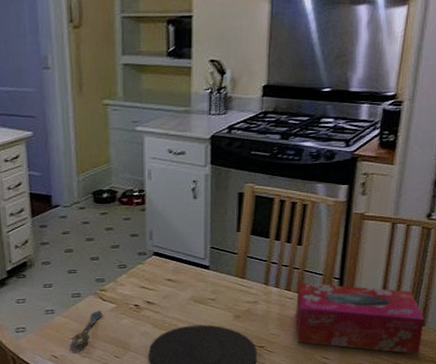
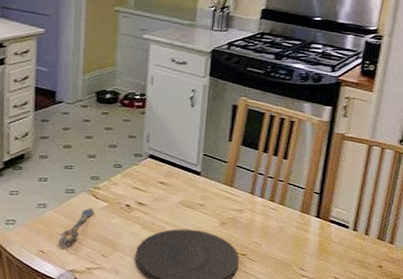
tissue box: present [296,283,424,355] -> none [277,195,393,271]

